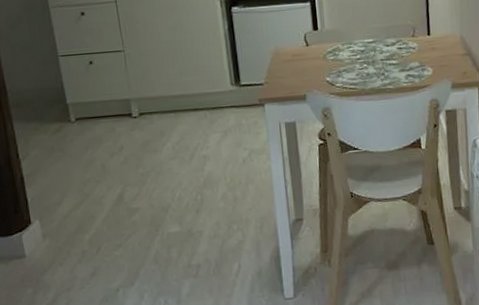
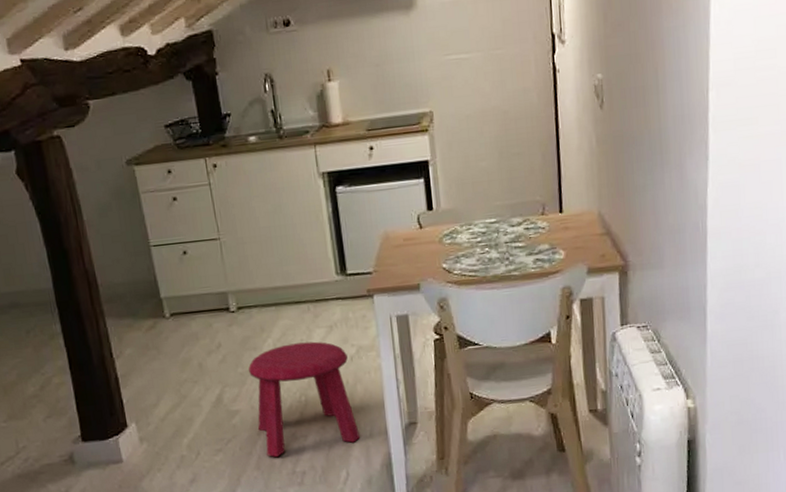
stool: none [149,145,251,251] -> present [248,341,360,457]

